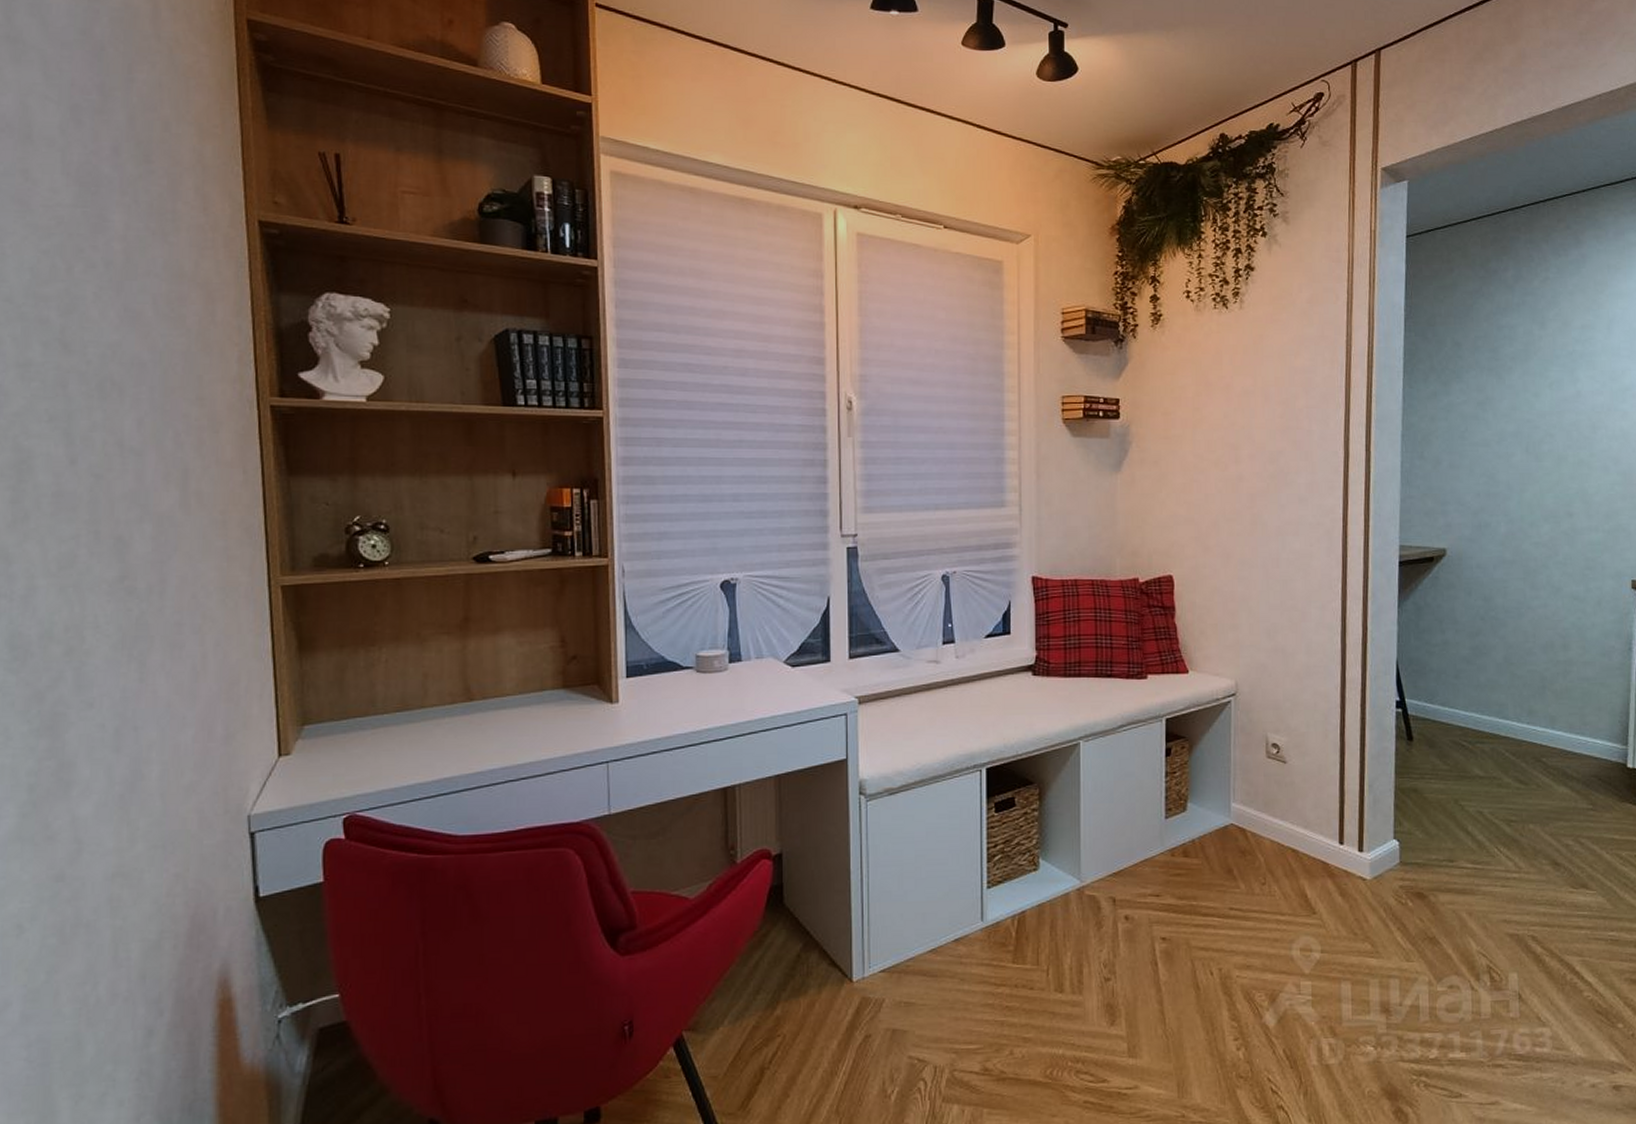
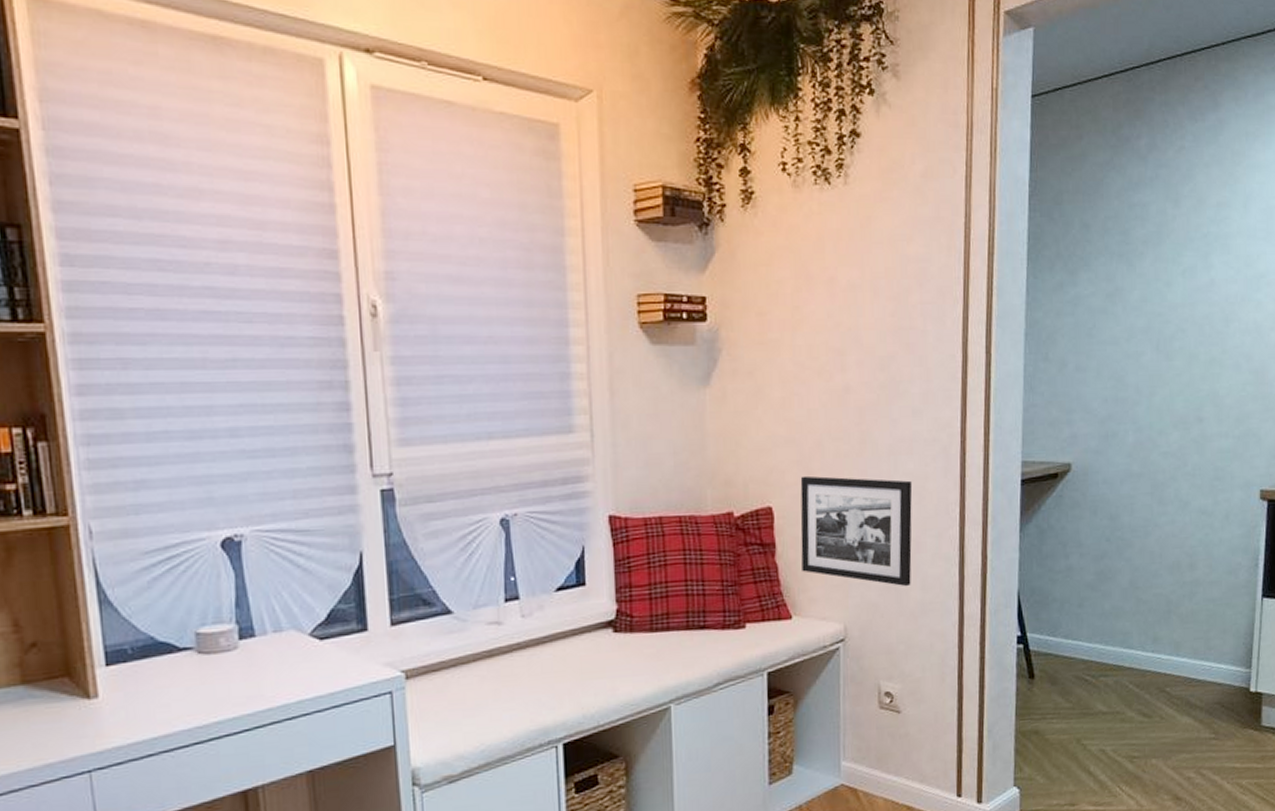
picture frame: none [1197,550,1299,651] -> present [800,475,913,587]

